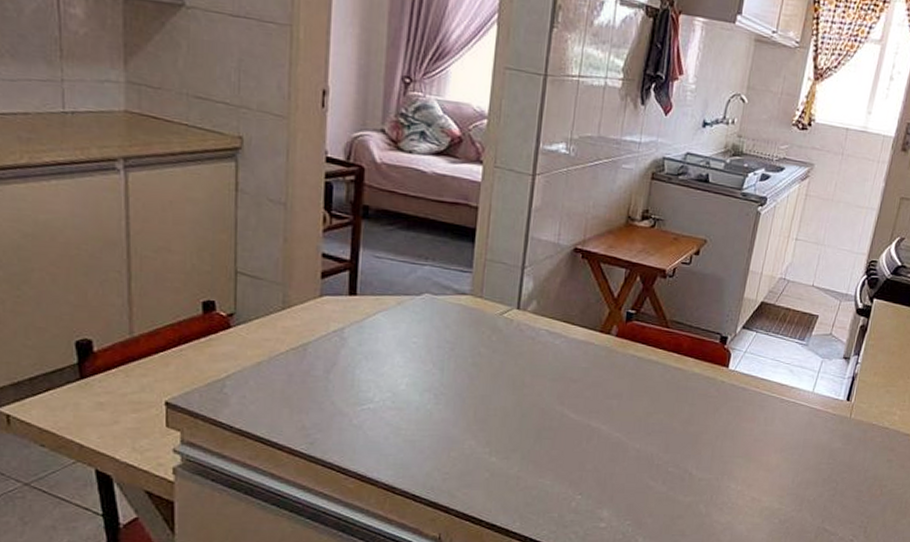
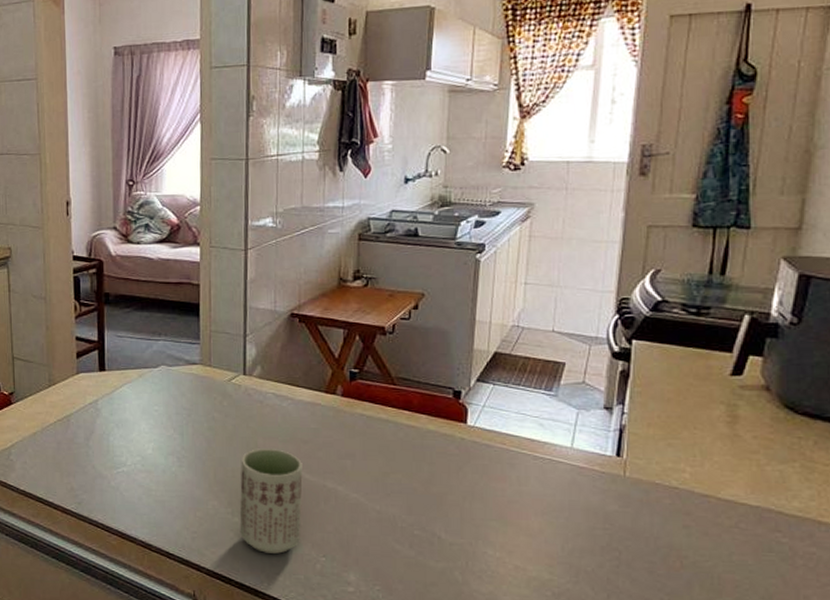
cup: none [496,387,569,493] -> present [240,449,303,554]

